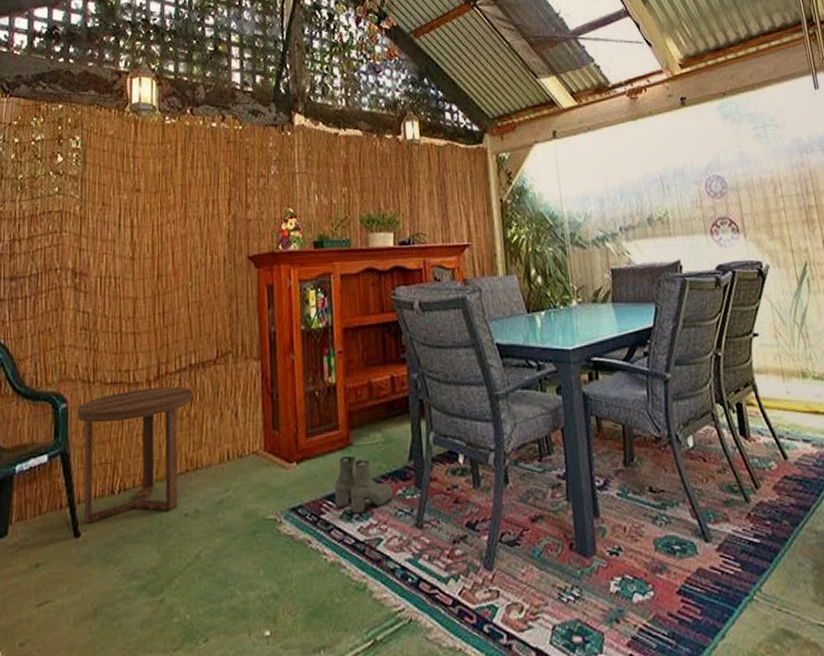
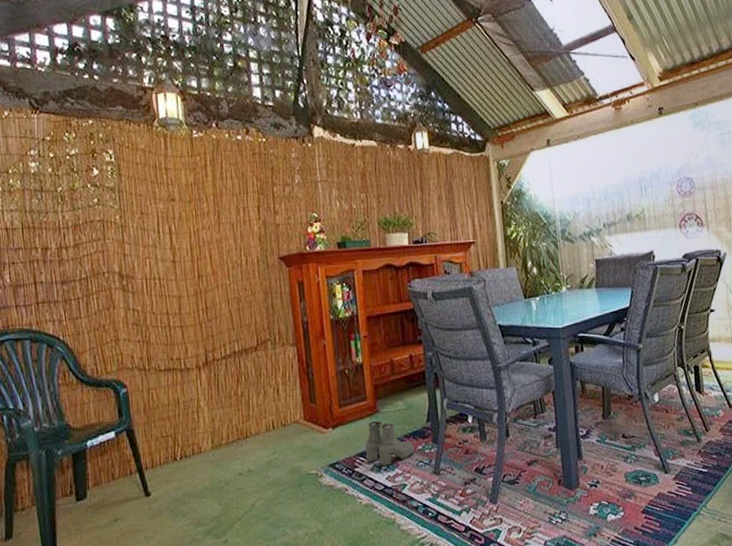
side table: present [77,386,192,523] -> none [136,370,238,485]

